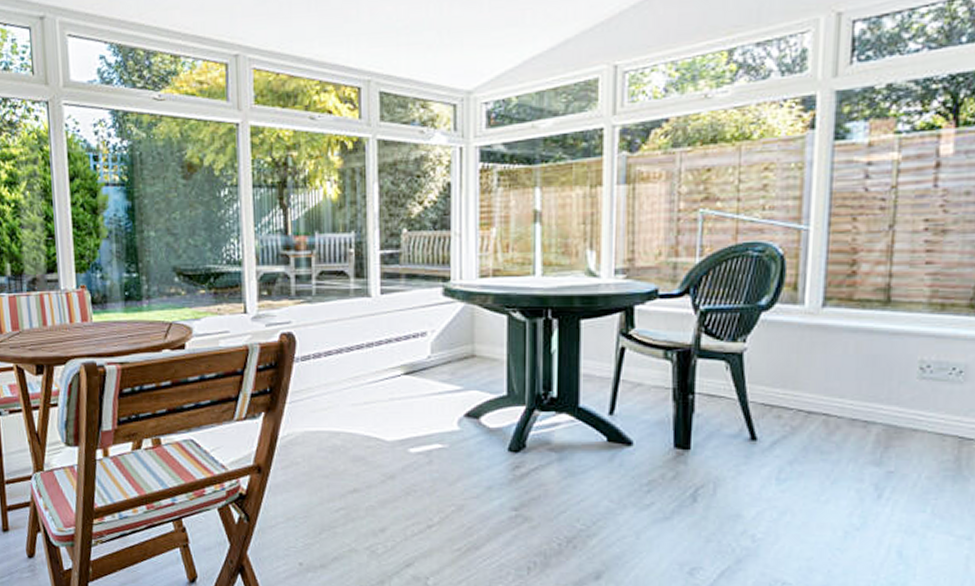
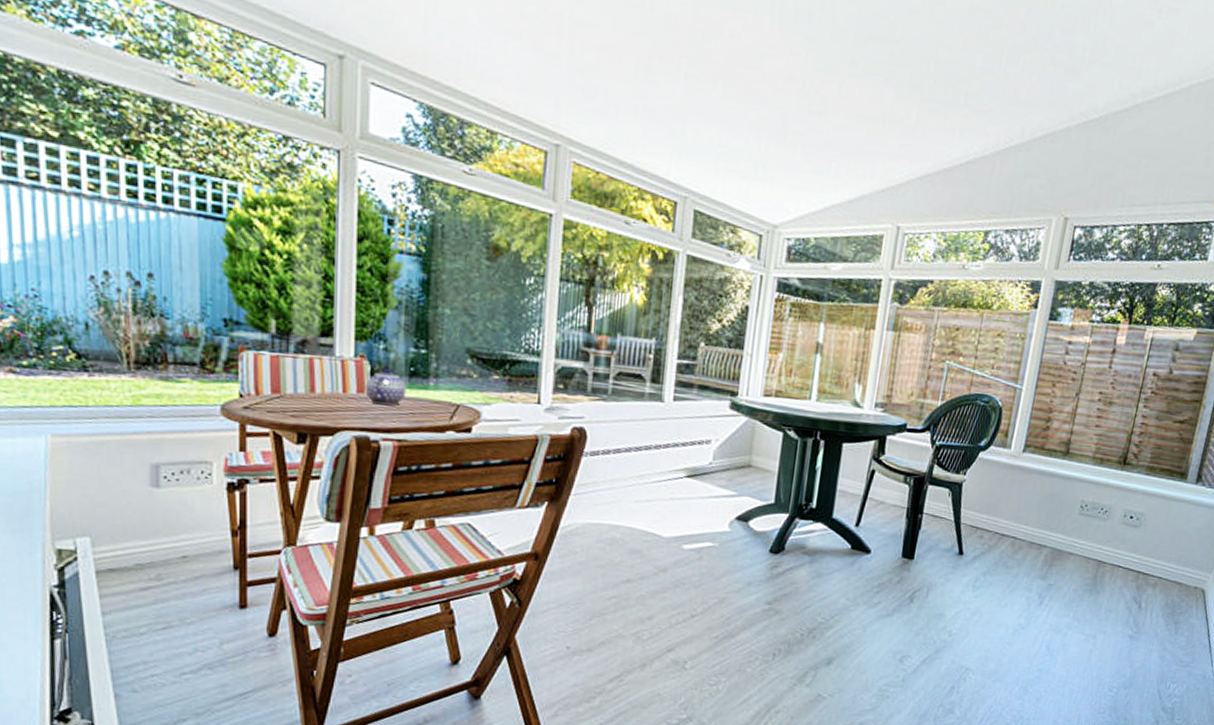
teapot: none [88,295,124,331] -> present [365,368,407,406]

